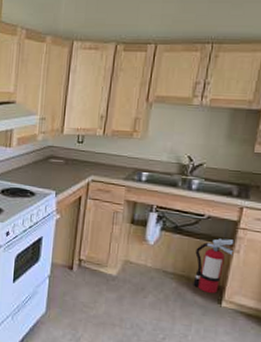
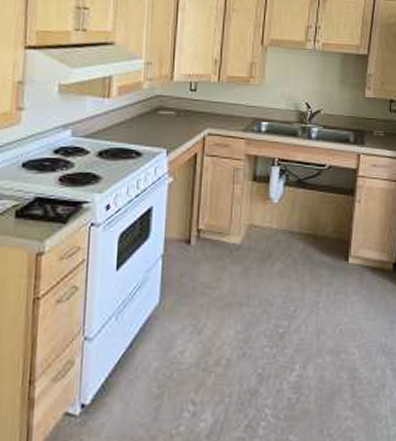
fire extinguisher: present [193,238,235,293] -> none [320,189,355,250]

